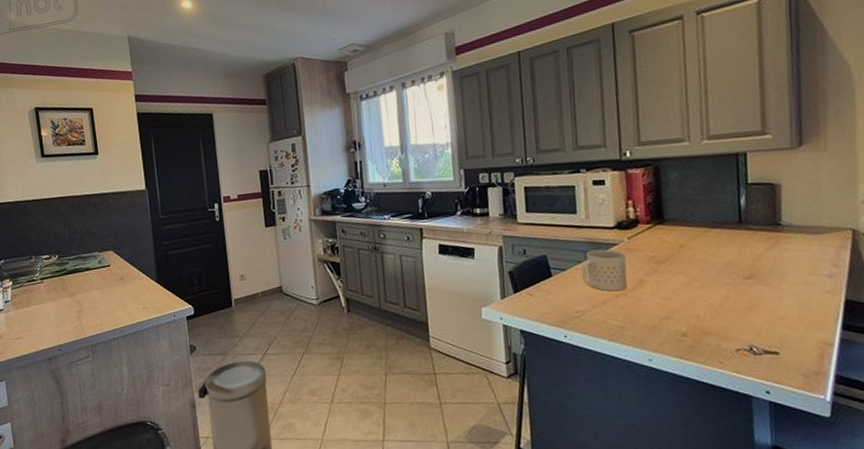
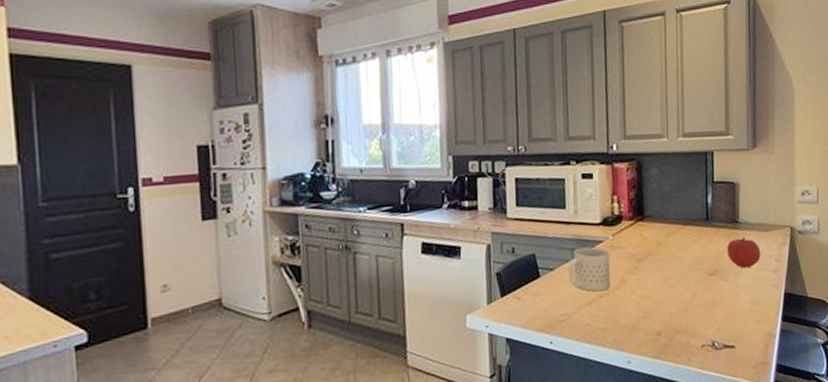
fruit: none [766,239,812,273] -> present [726,236,761,268]

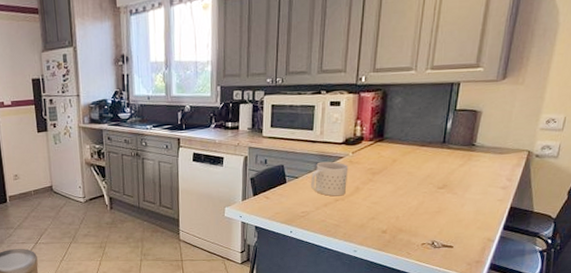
fruit: present [726,236,761,268] -> none [458,158,493,185]

